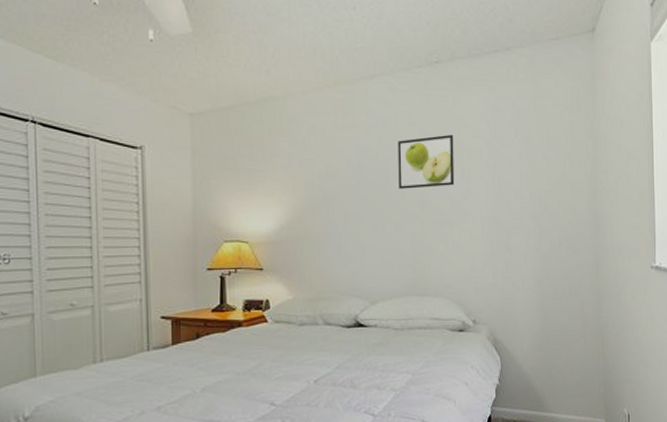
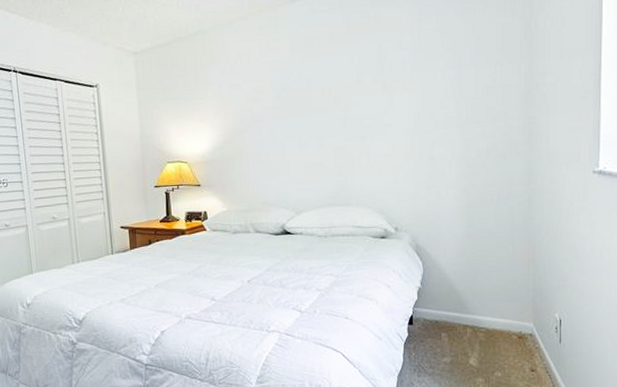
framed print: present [398,134,455,189] -> none [319,49,376,107]

